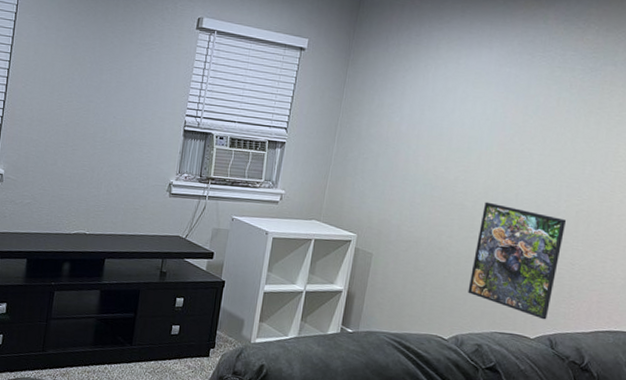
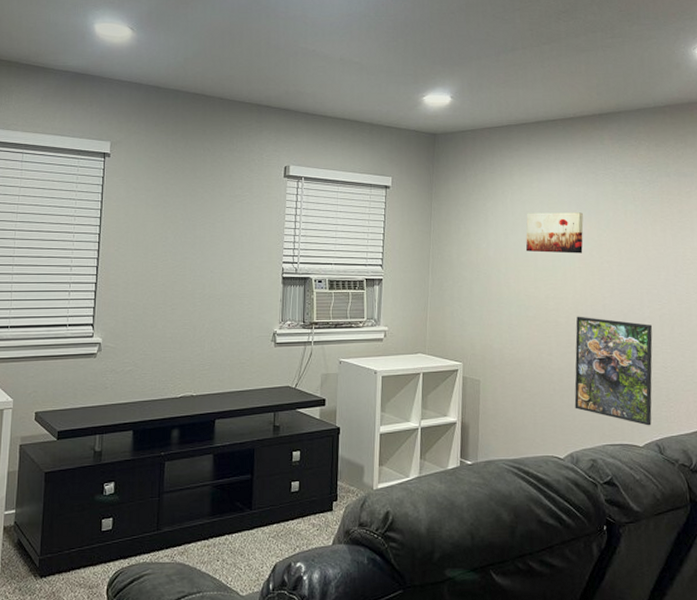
wall art: none [441,90,510,138] -> present [525,212,584,254]

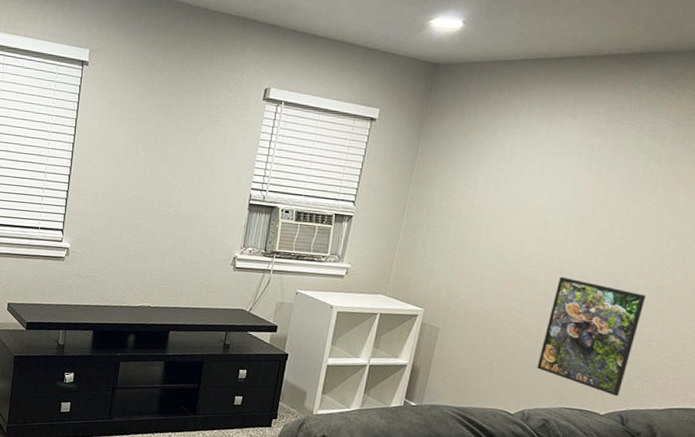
wall art: present [525,212,584,254] -> none [516,161,593,211]

